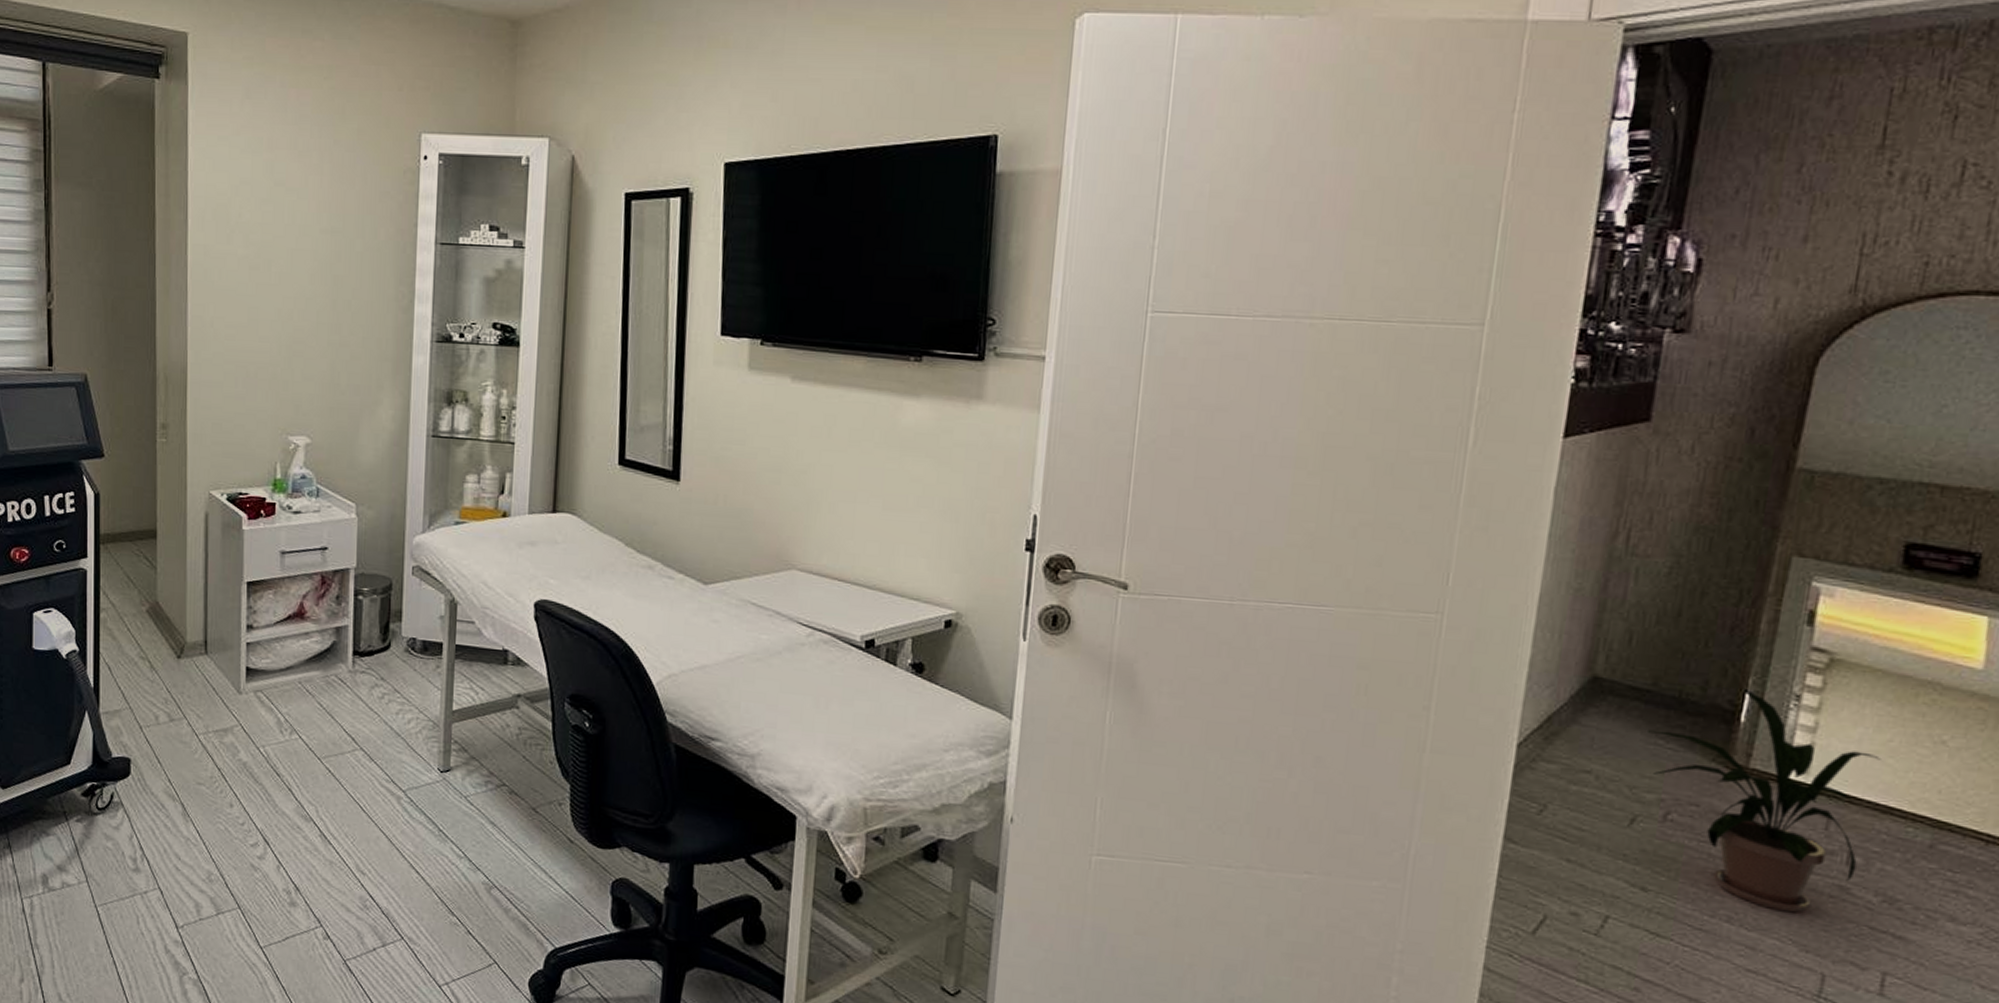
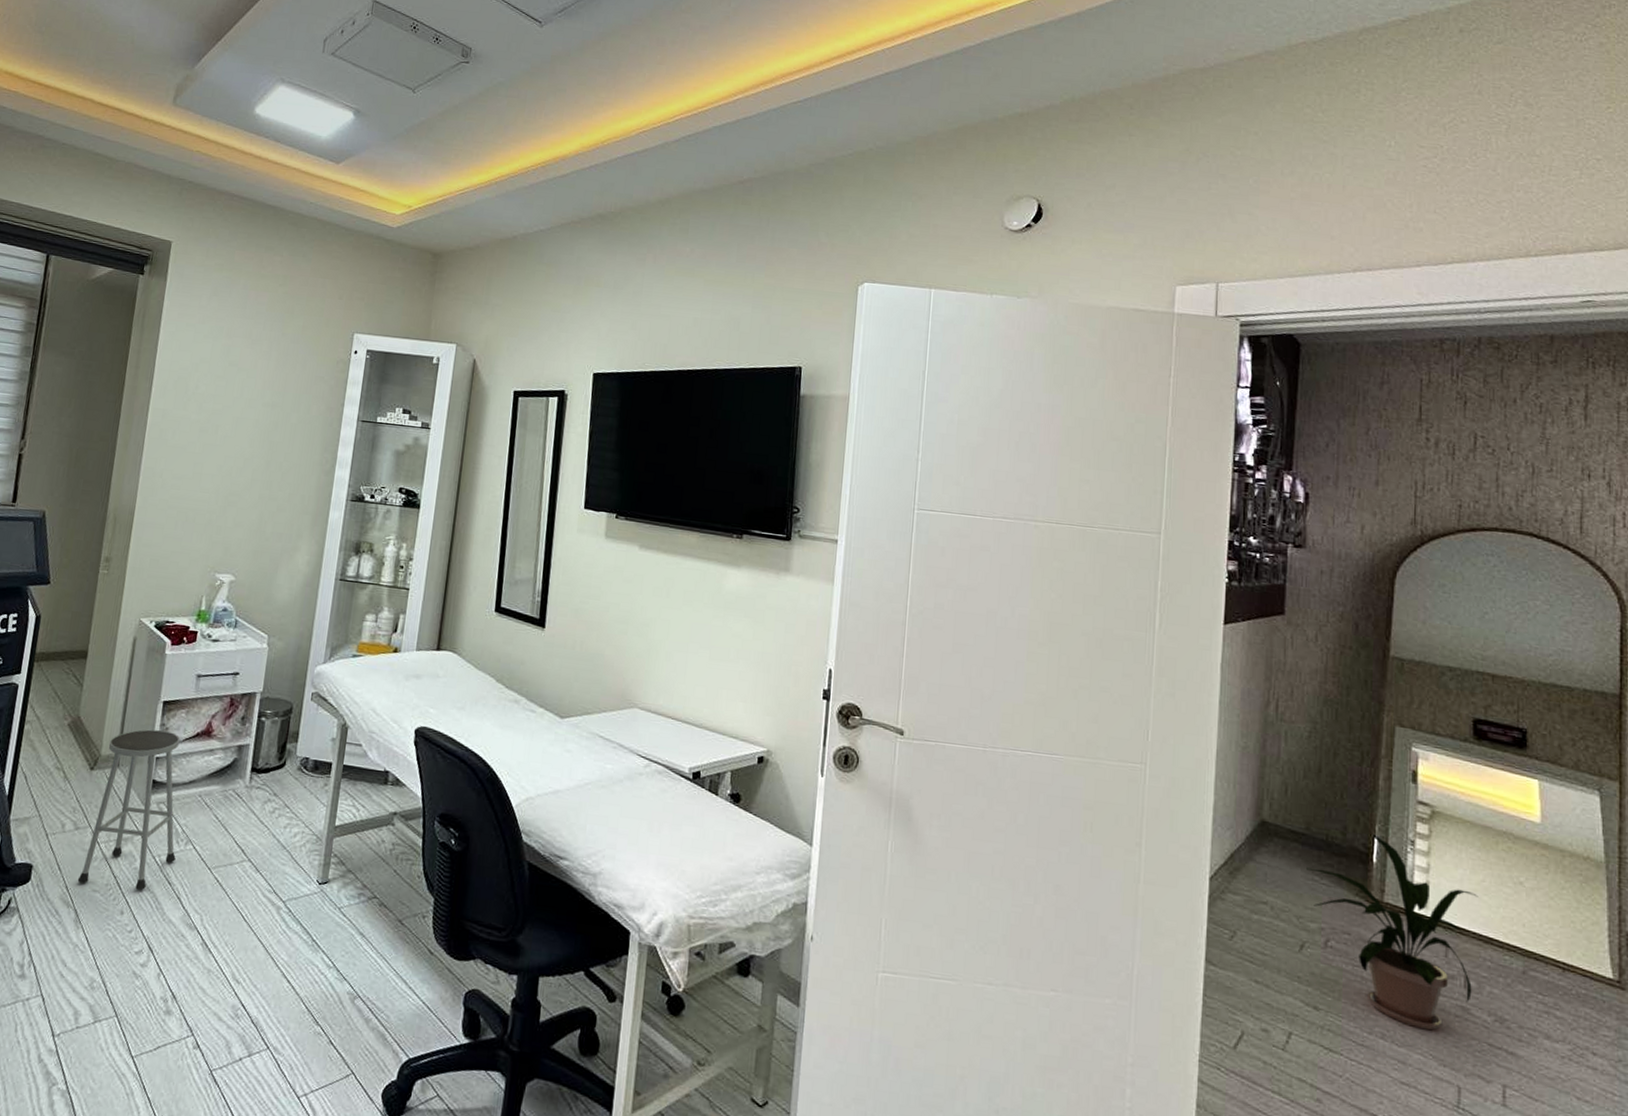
stool: none [179,613,281,783] -> present [77,729,180,891]

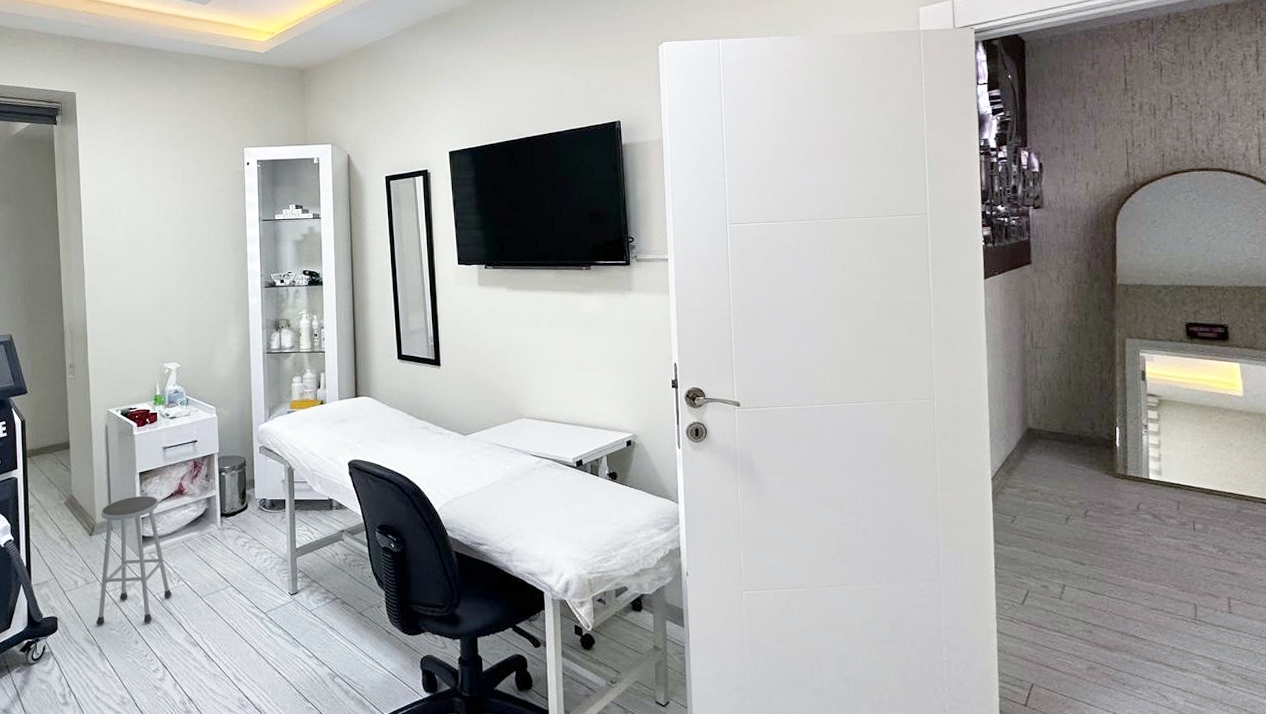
house plant: present [1306,833,1479,1030] -> none [1066,424,1200,567]

